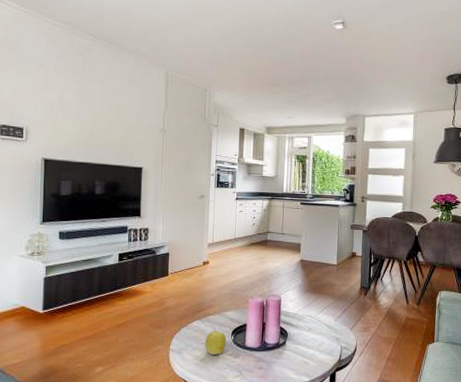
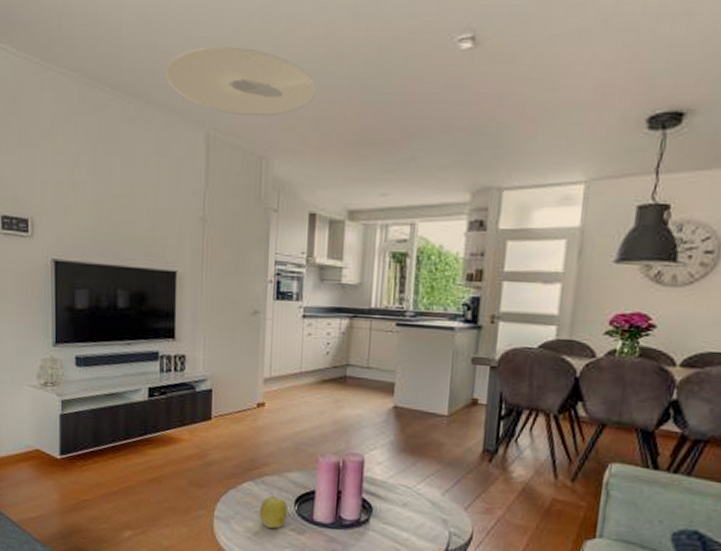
ceiling light: none [136,15,244,63] -> present [165,46,317,117]

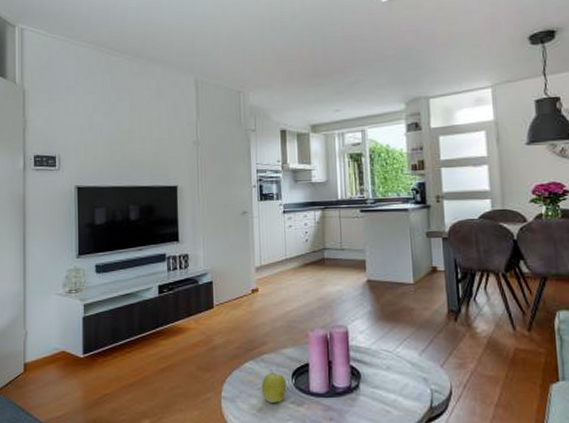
ceiling light: present [165,46,317,117] -> none [161,15,277,63]

